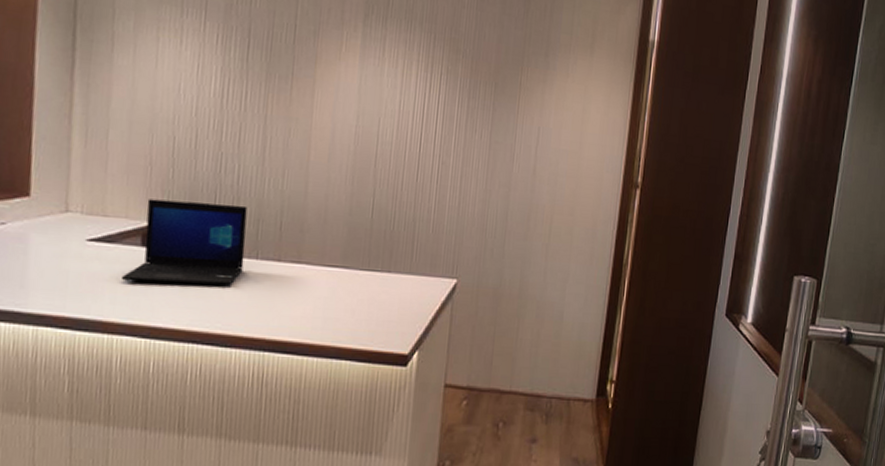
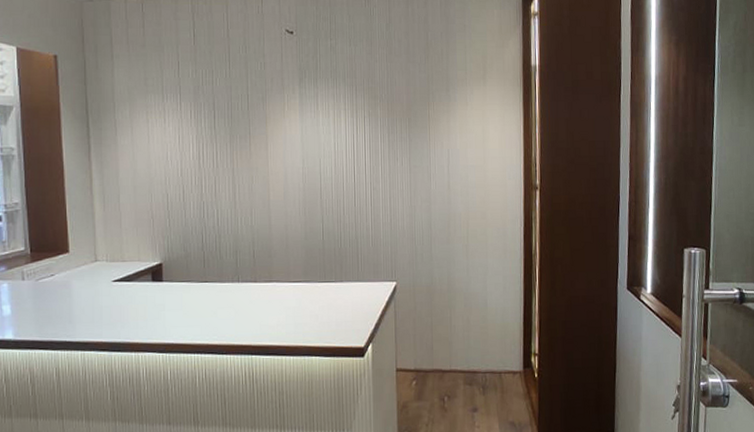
laptop: present [120,199,248,286] -> none [139,242,229,310]

